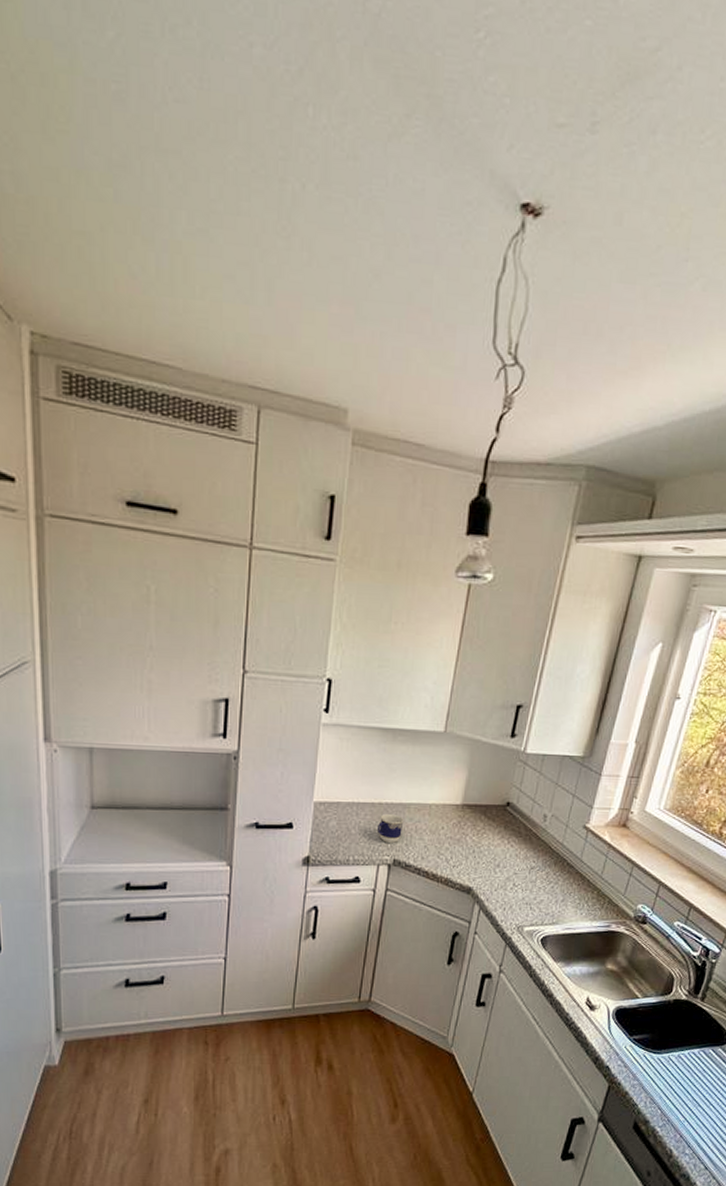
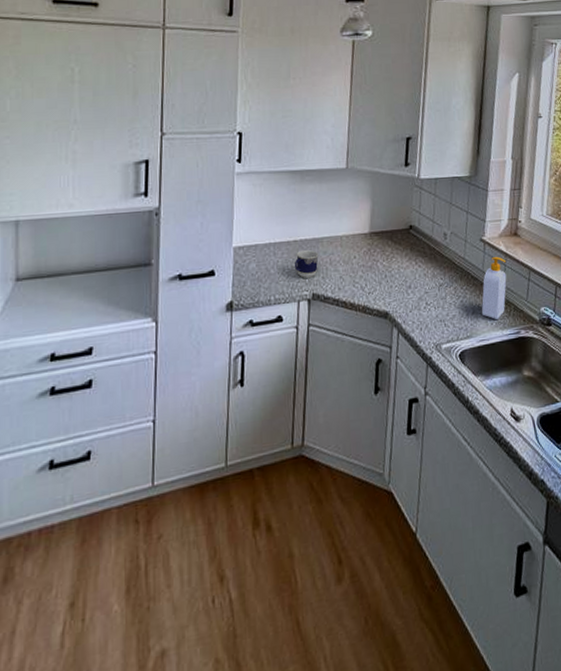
soap bottle: none [571,846,609,910] -> present [481,256,507,319]

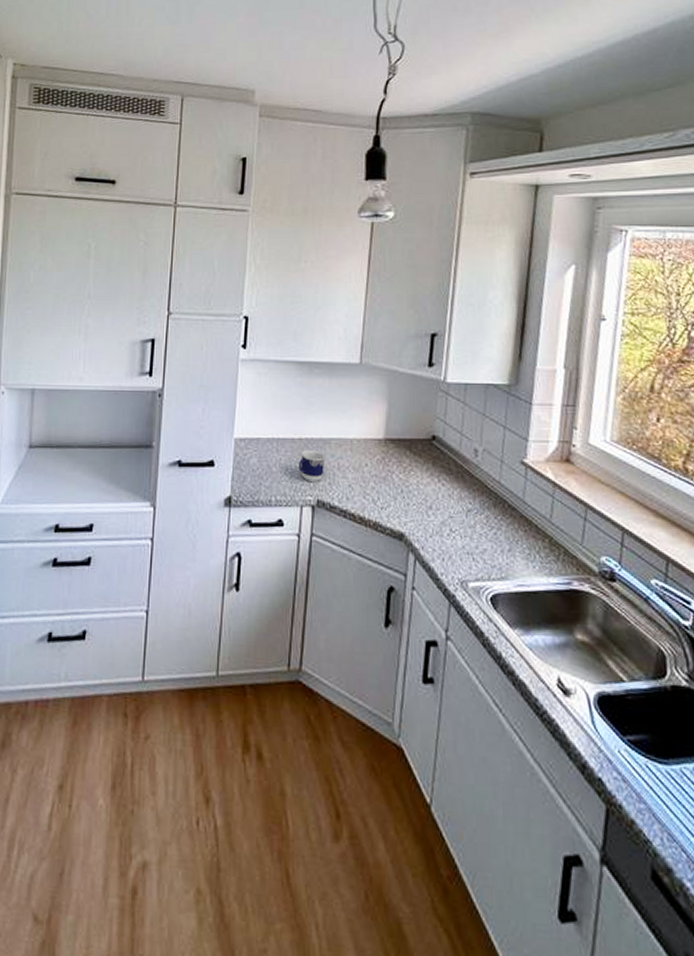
soap bottle: present [481,256,507,319] -> none [520,484,555,562]

